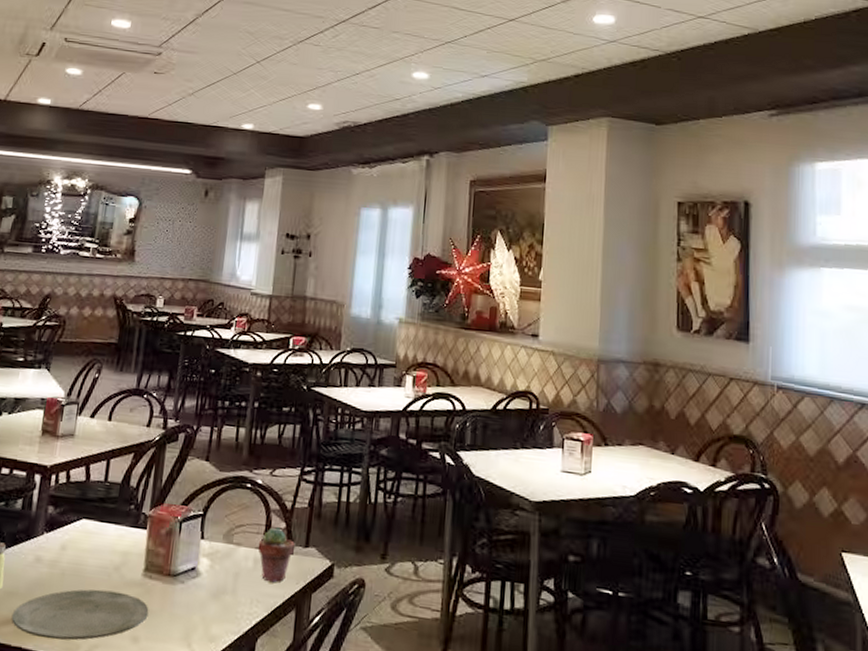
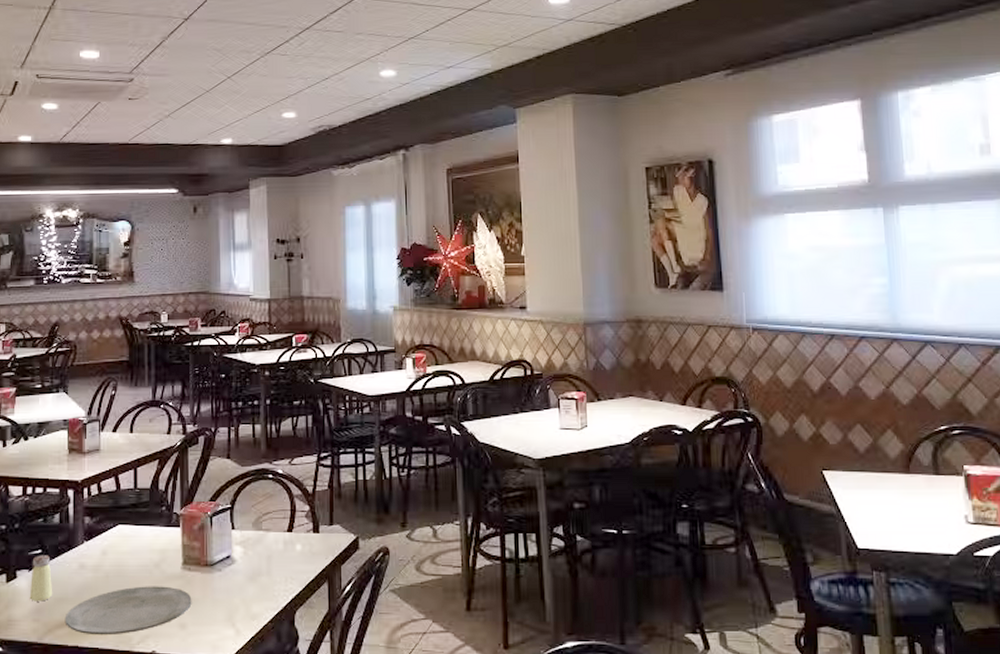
potted succulent: present [257,527,295,583] -> none [286,511,320,561]

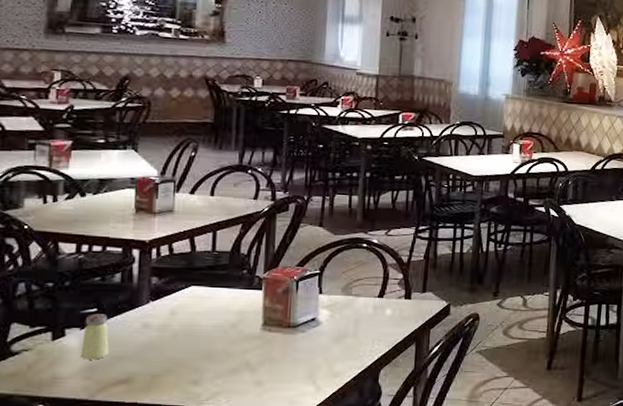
plate: present [66,586,192,636] -> none [123,345,271,392]

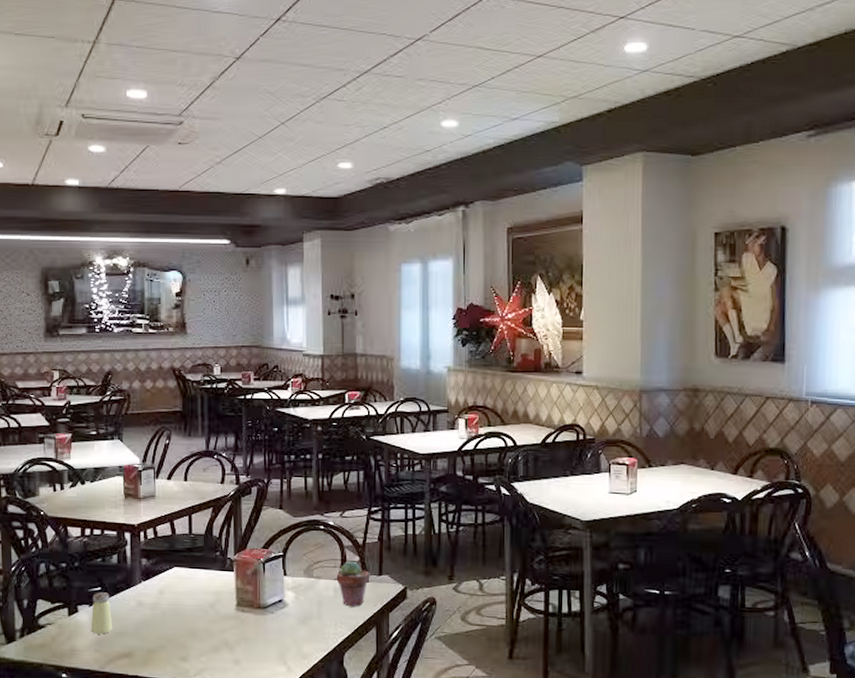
potted succulent: none [376,278,412,324] -> present [336,561,369,607]

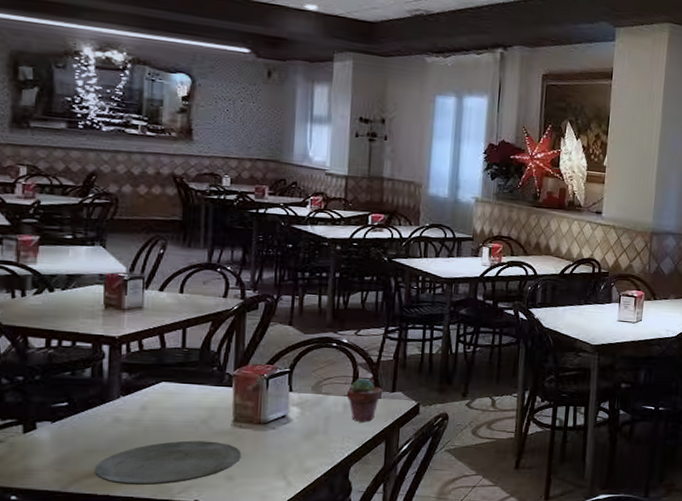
saltshaker: present [90,592,113,634] -> none [51,407,81,453]
plate: none [126,624,246,668] -> present [95,440,242,486]

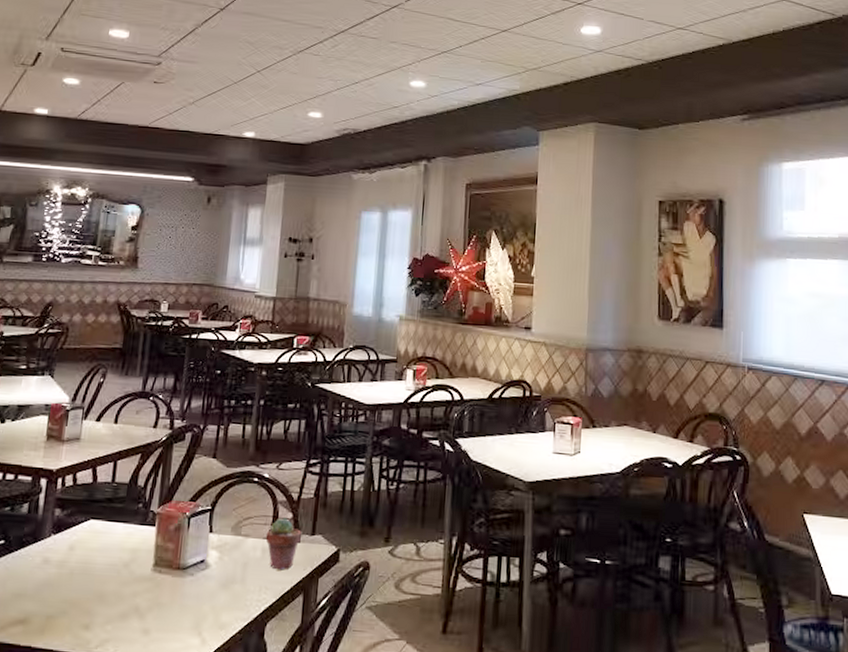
plate: present [95,440,242,486] -> none [21,586,159,637]

